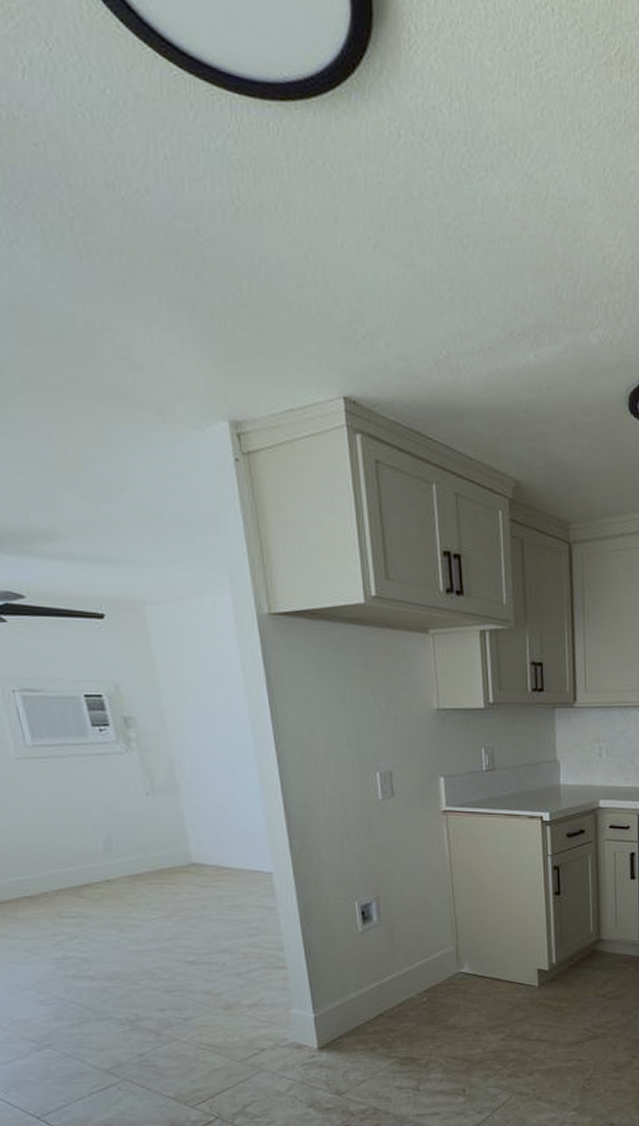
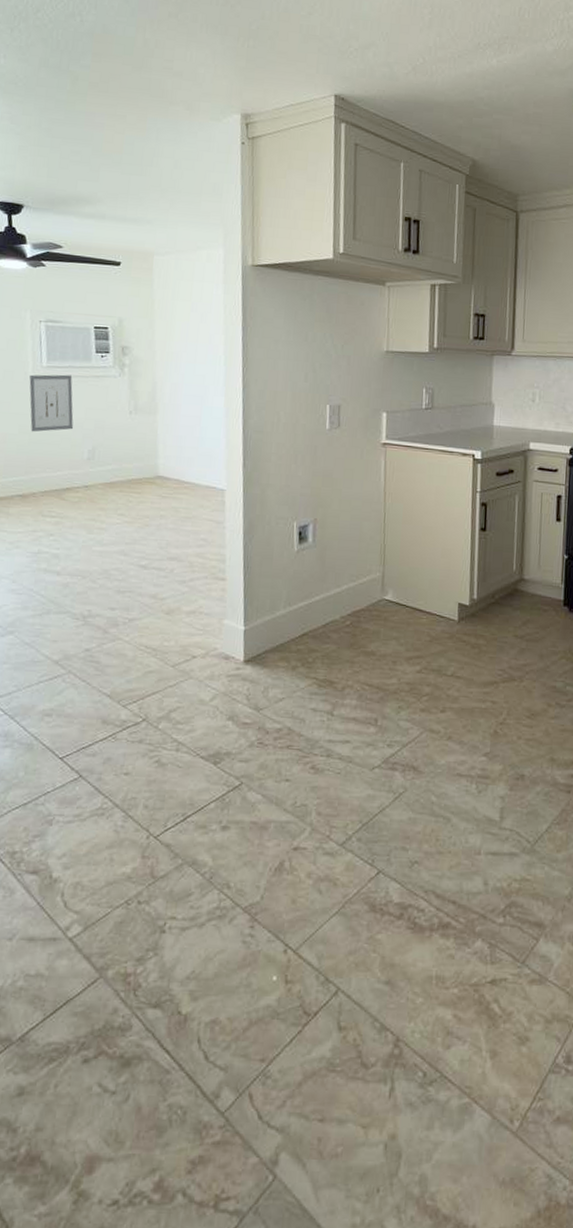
wall art: none [13,754,81,824] -> present [29,374,74,432]

